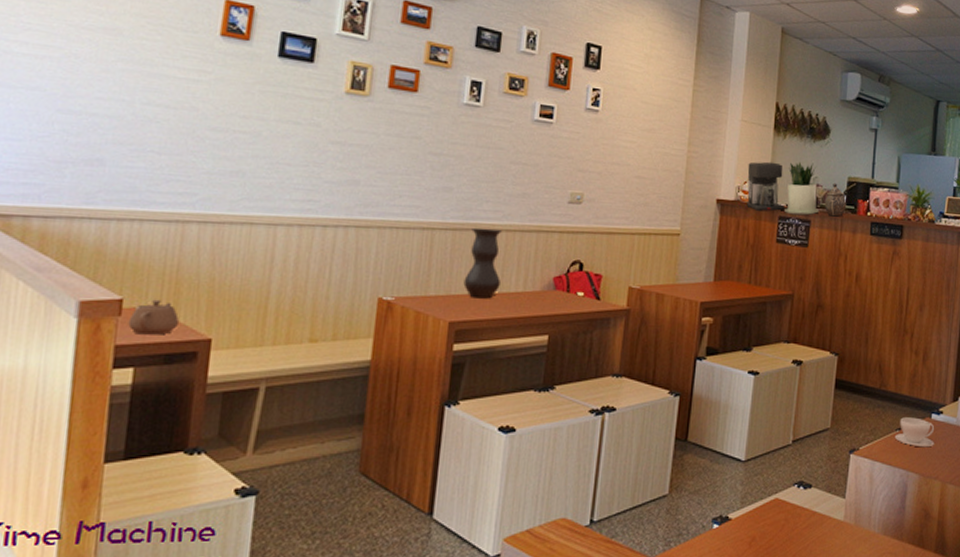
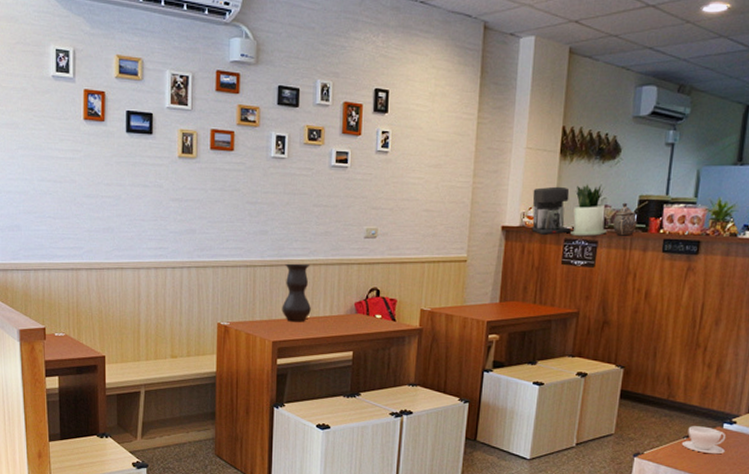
teapot: present [128,299,179,335] -> none [51,327,82,353]

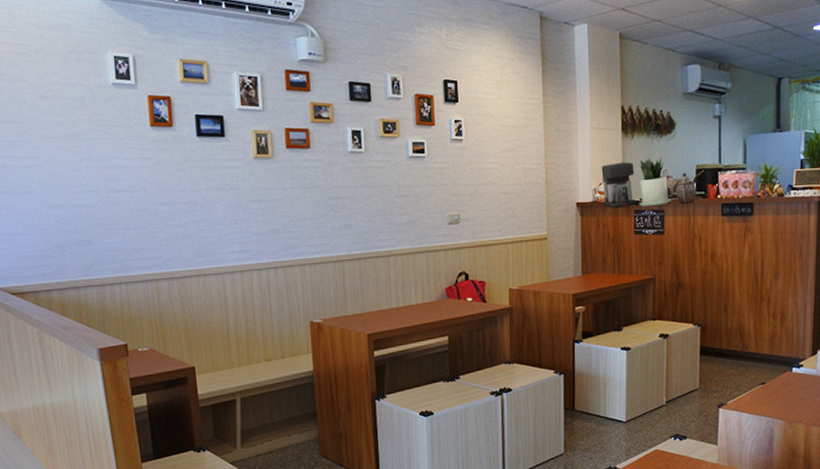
vase: present [281,263,311,322] -> none [373,254,403,313]
teacup: present [681,426,727,455] -> none [758,372,796,398]

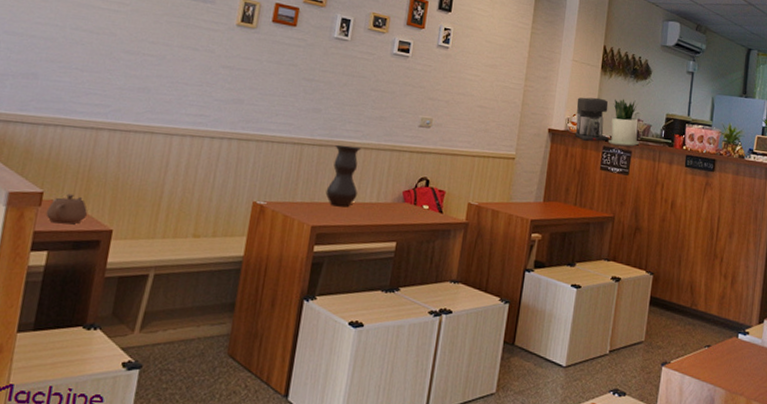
teapot: none [134,341,169,369] -> present [46,193,88,225]
vase: none [373,254,403,313] -> present [325,144,362,208]
decorative jar: present [676,172,697,204] -> none [645,118,665,150]

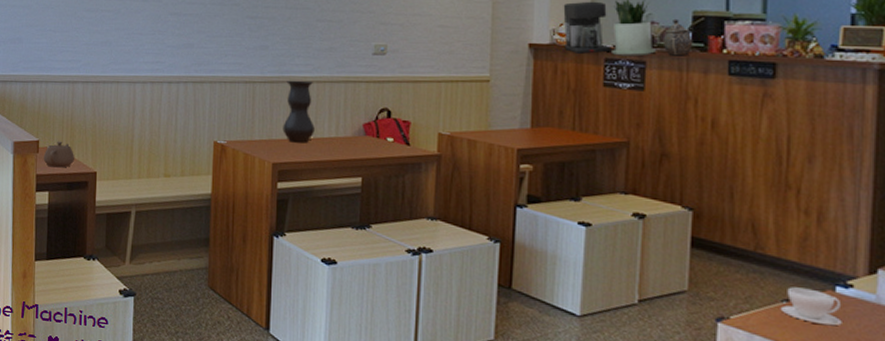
decorative jar: none [645,118,665,150] -> present [664,18,693,56]
teacup: none [703,335,741,365] -> present [780,287,842,326]

